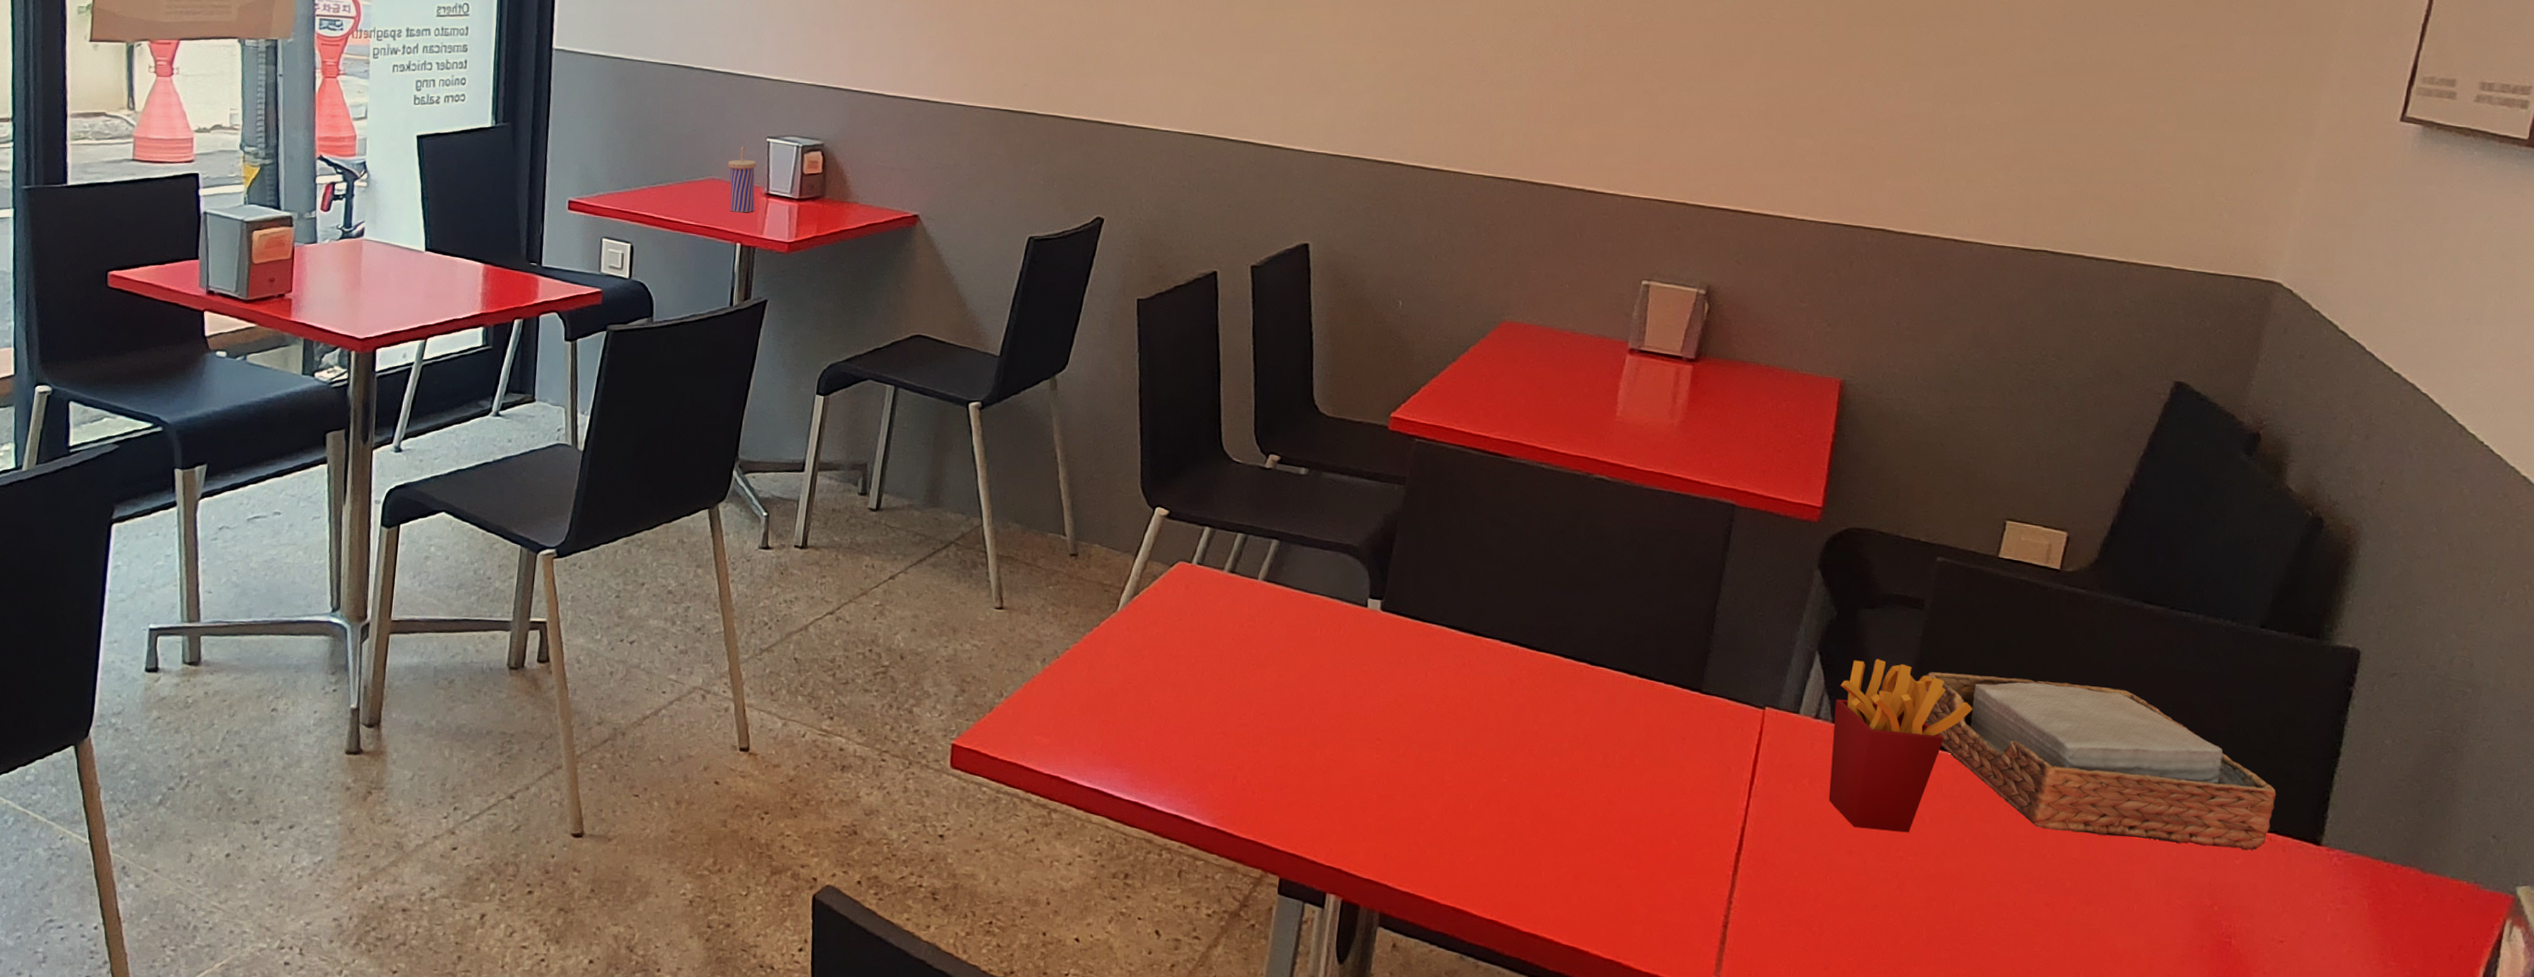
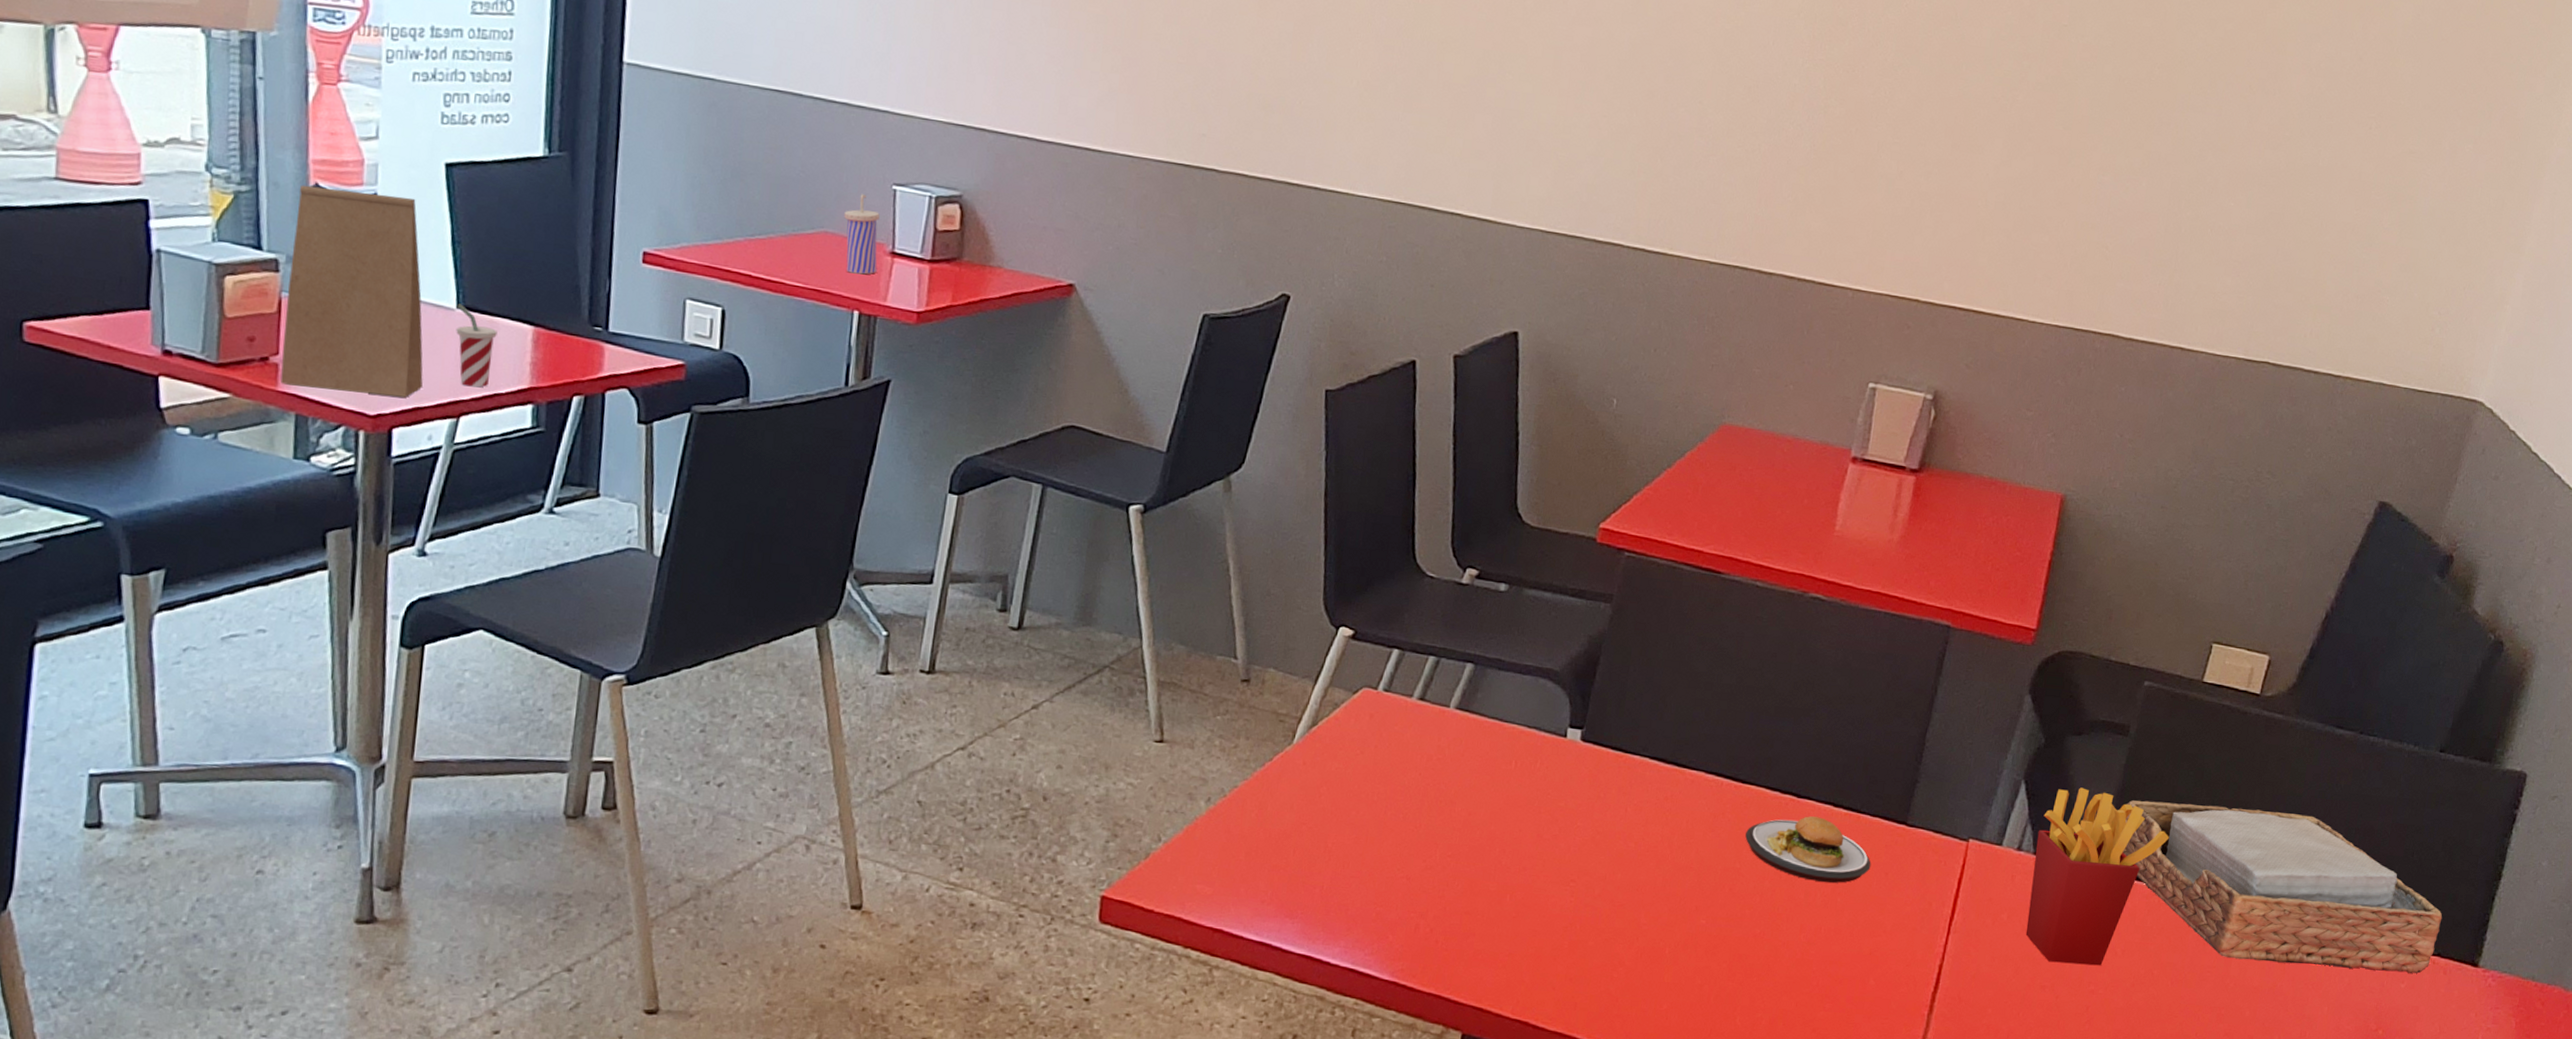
paper bag: none [293,157,400,324] -> present [280,185,423,398]
beverage cup: none [424,247,456,314] -> present [456,303,497,387]
burger: none [1542,682,1668,747] -> present [1745,816,1871,883]

